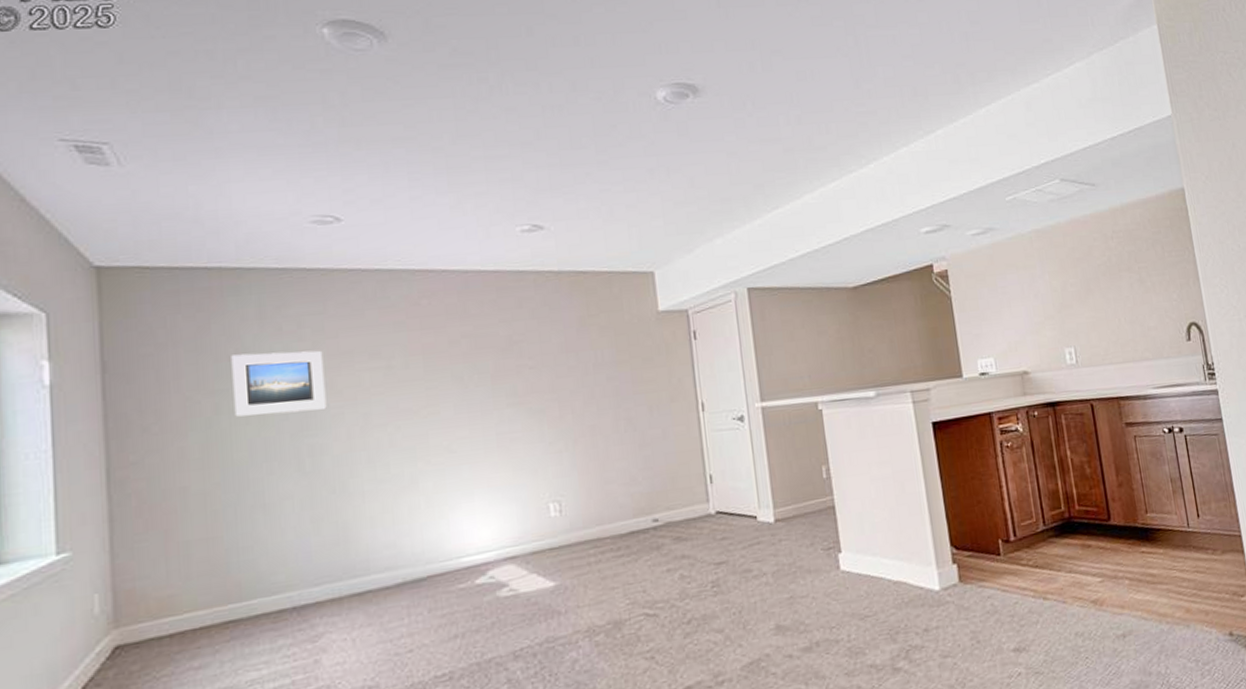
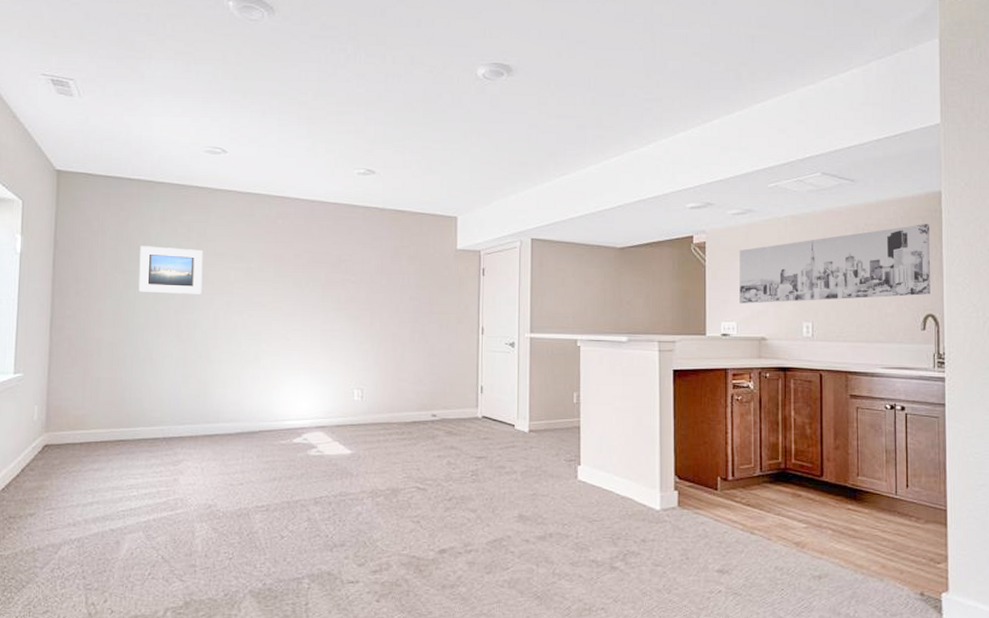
wall art: none [985,224,1190,336] -> present [739,224,930,304]

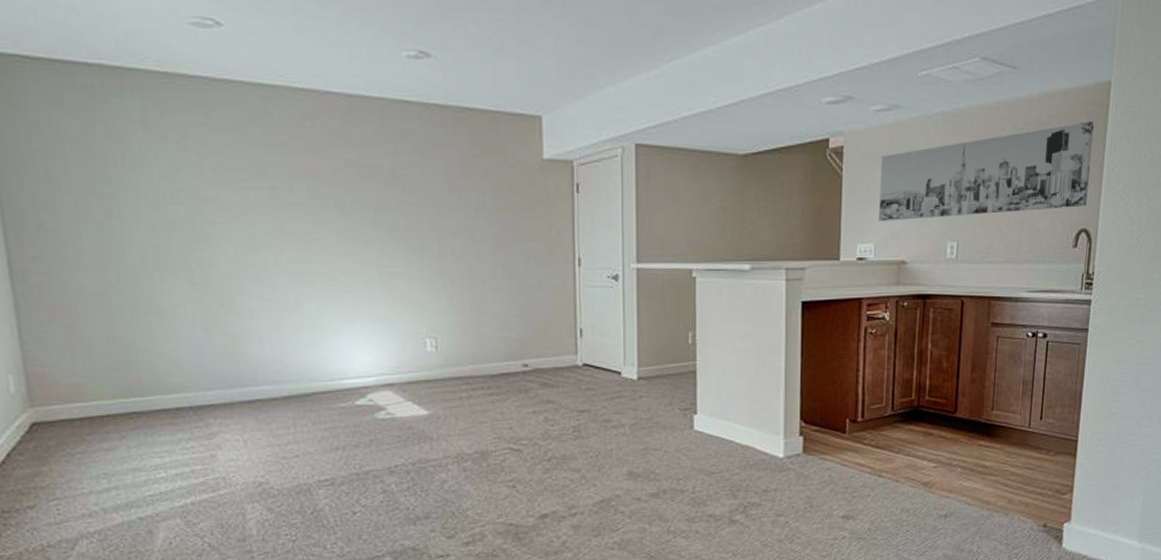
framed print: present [138,246,203,294] -> none [118,159,214,224]

